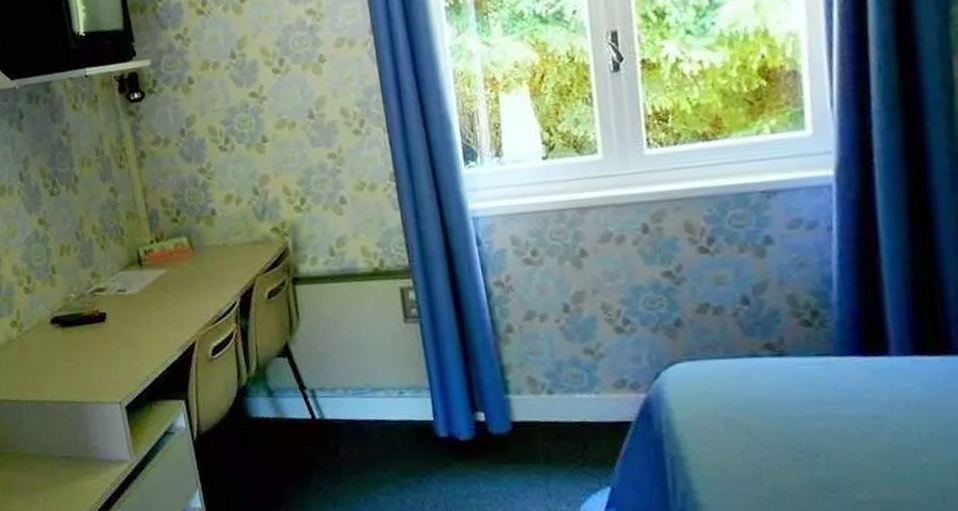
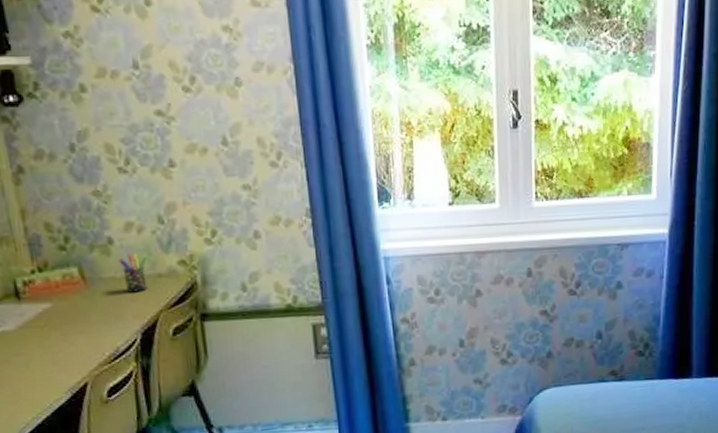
pen holder: none [220,223,245,259] -> present [118,253,148,293]

